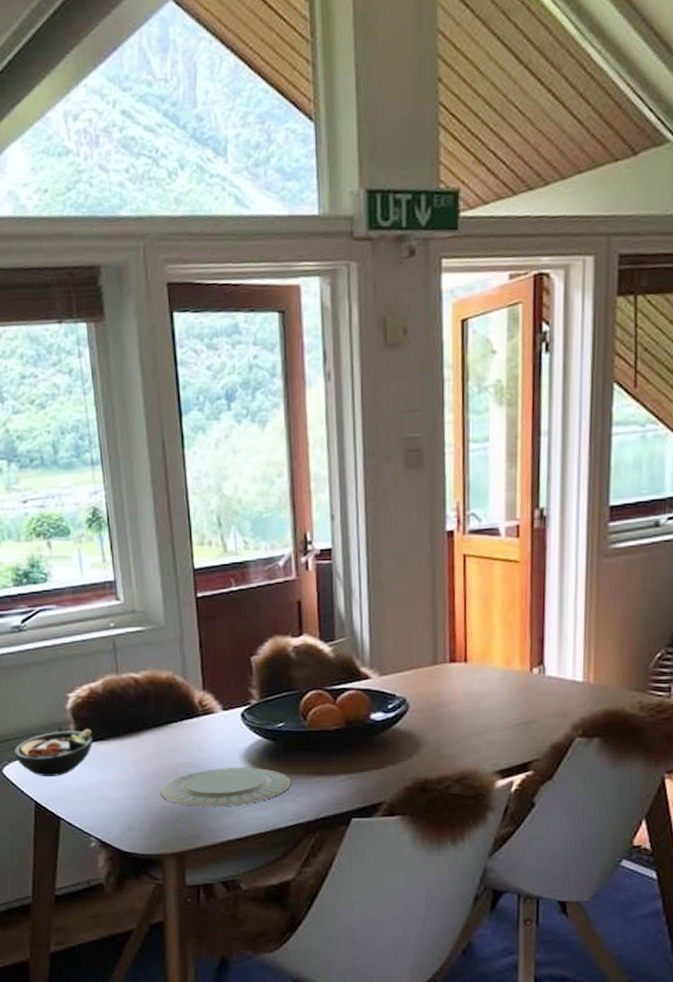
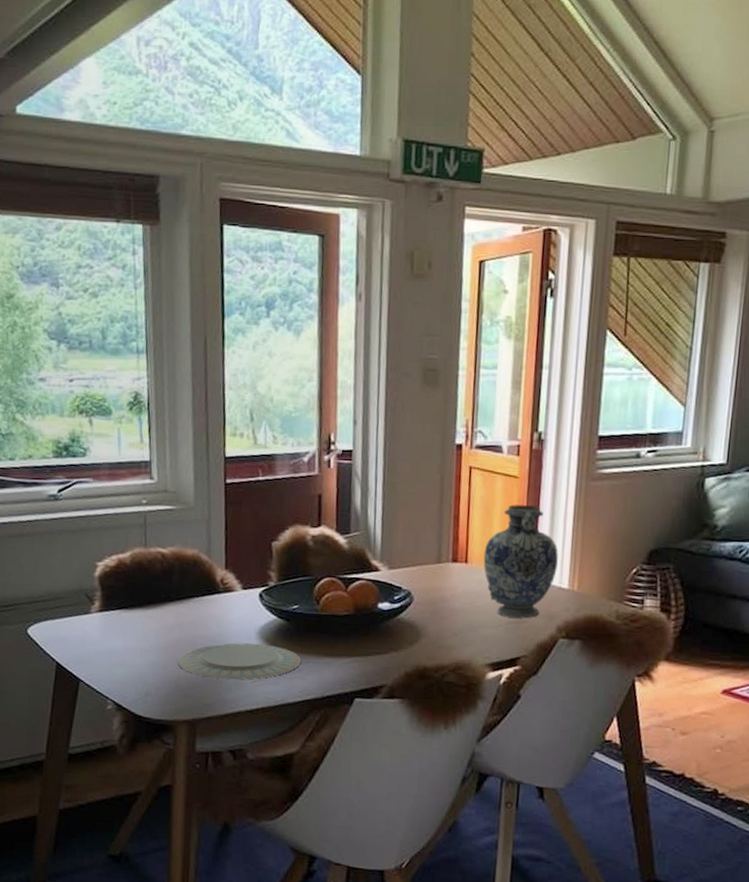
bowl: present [14,728,93,777] -> none [40,596,117,640]
decorative vase: none [484,592,570,718] -> present [483,504,558,619]

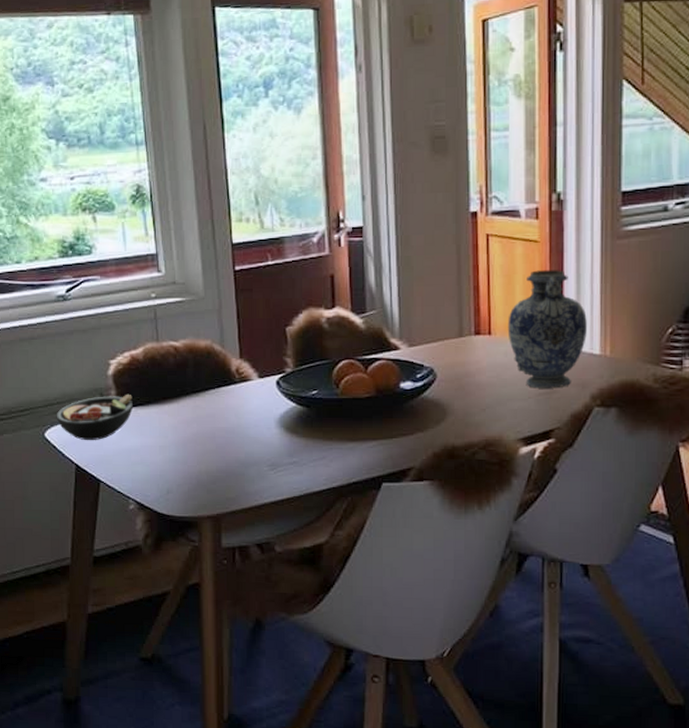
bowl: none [40,596,117,640] -> present [56,394,133,441]
plate: present [178,643,301,680] -> none [198,433,324,471]

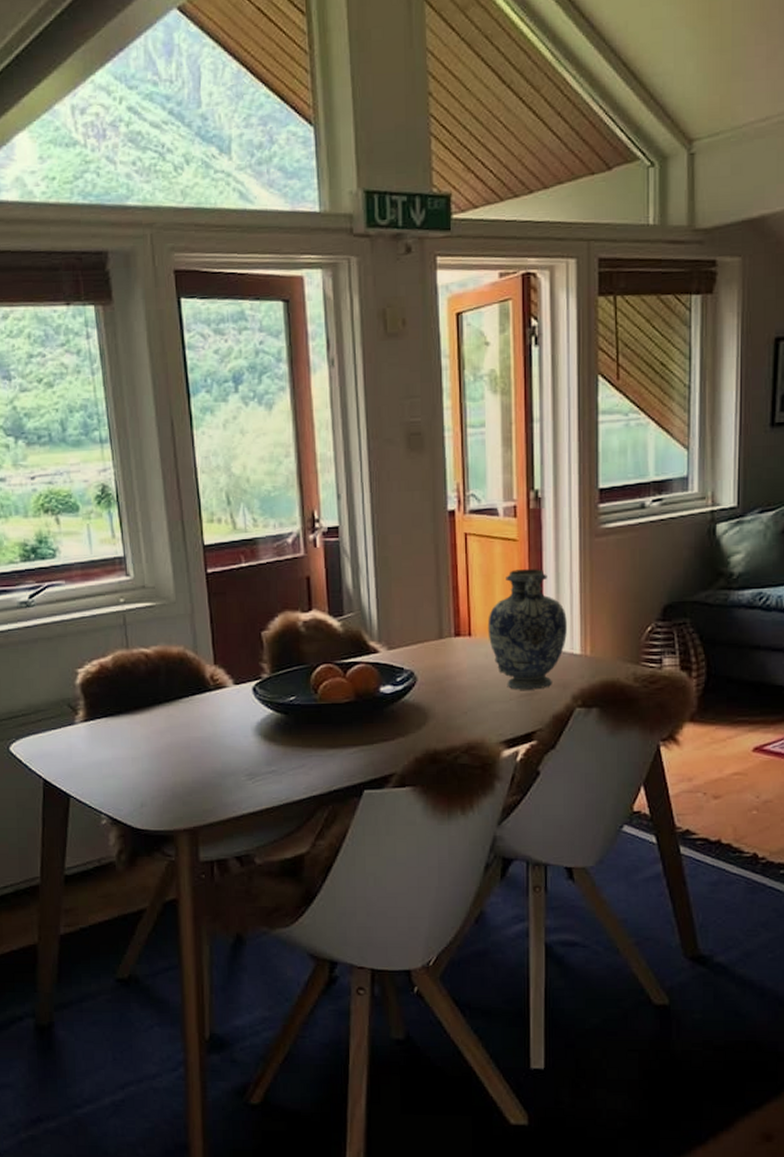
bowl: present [56,394,133,441] -> none [21,704,103,754]

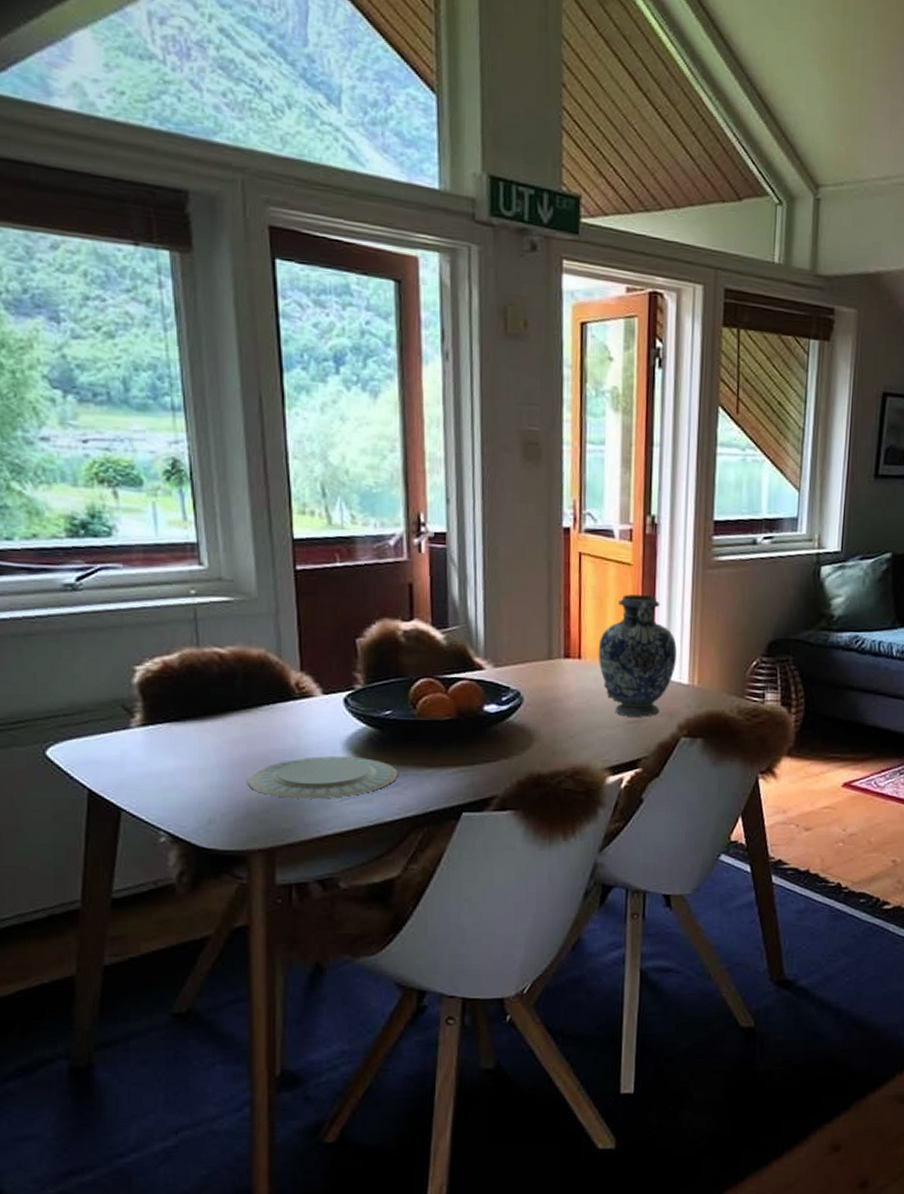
plate: none [172,742,303,782] -> present [248,756,398,799]

